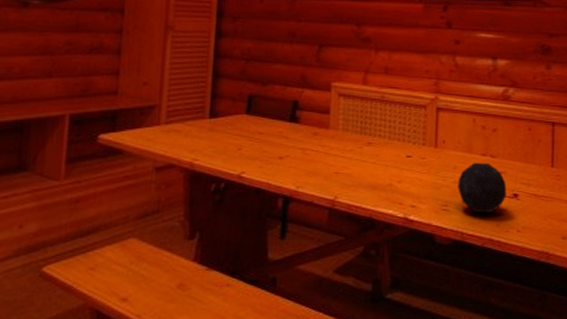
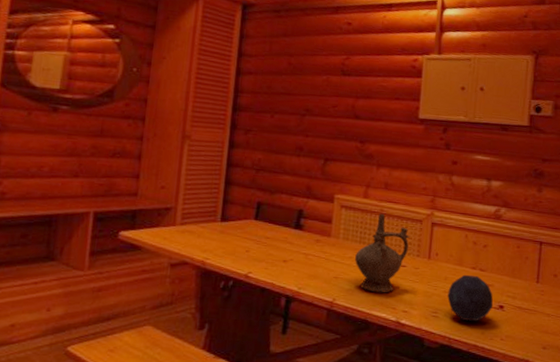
ceremonial vessel: none [356,100,414,187] -> present [355,213,410,293]

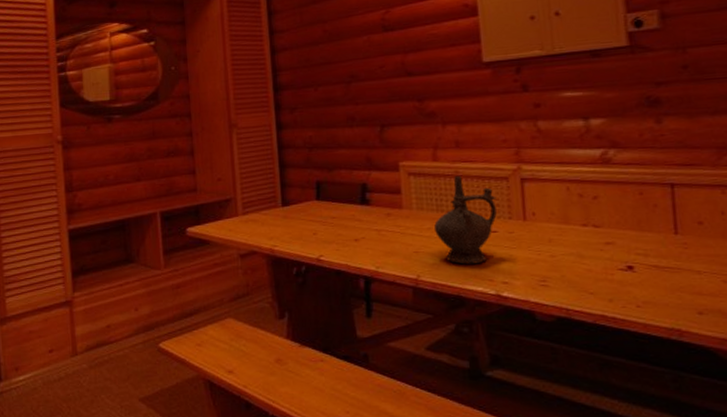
decorative orb: present [447,274,493,322] -> none [555,233,619,289]

